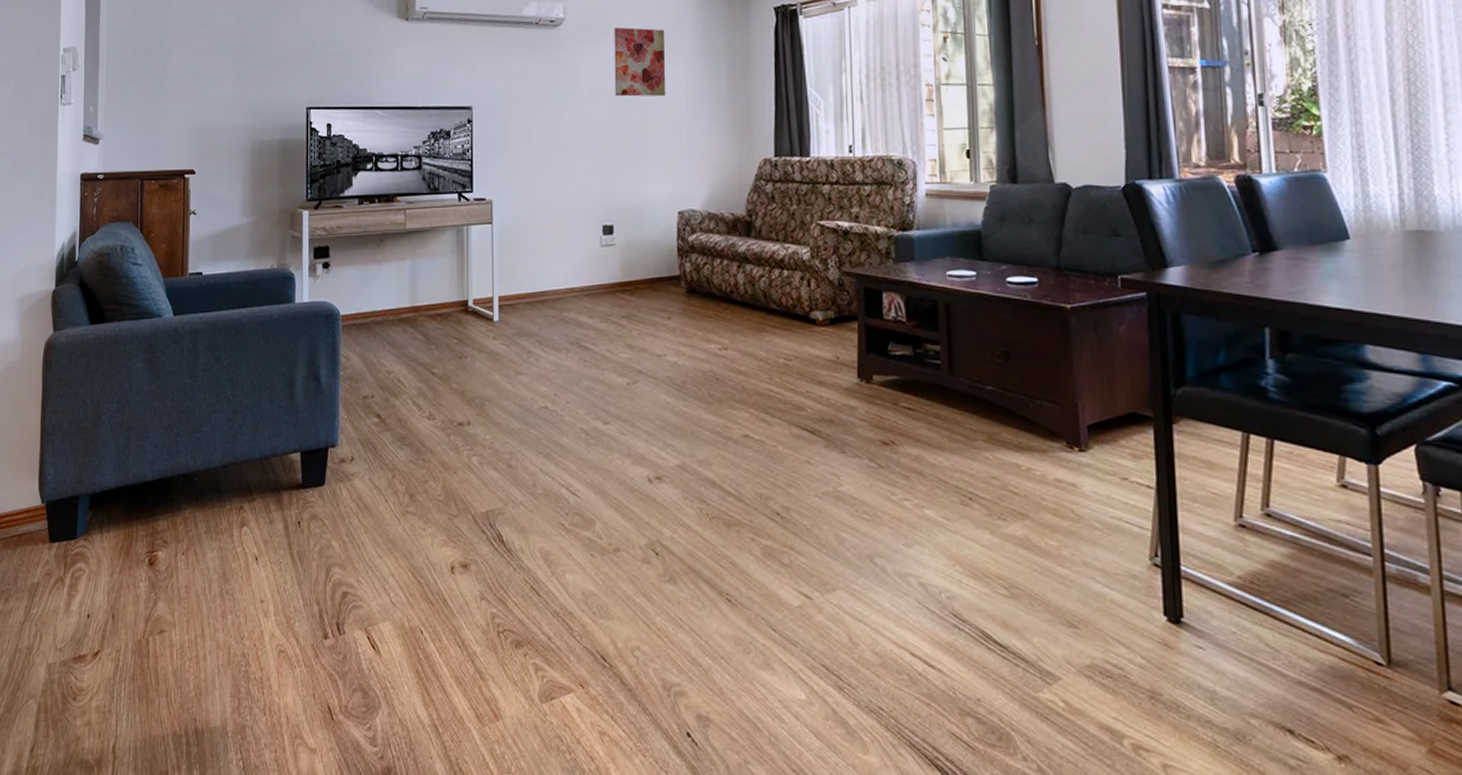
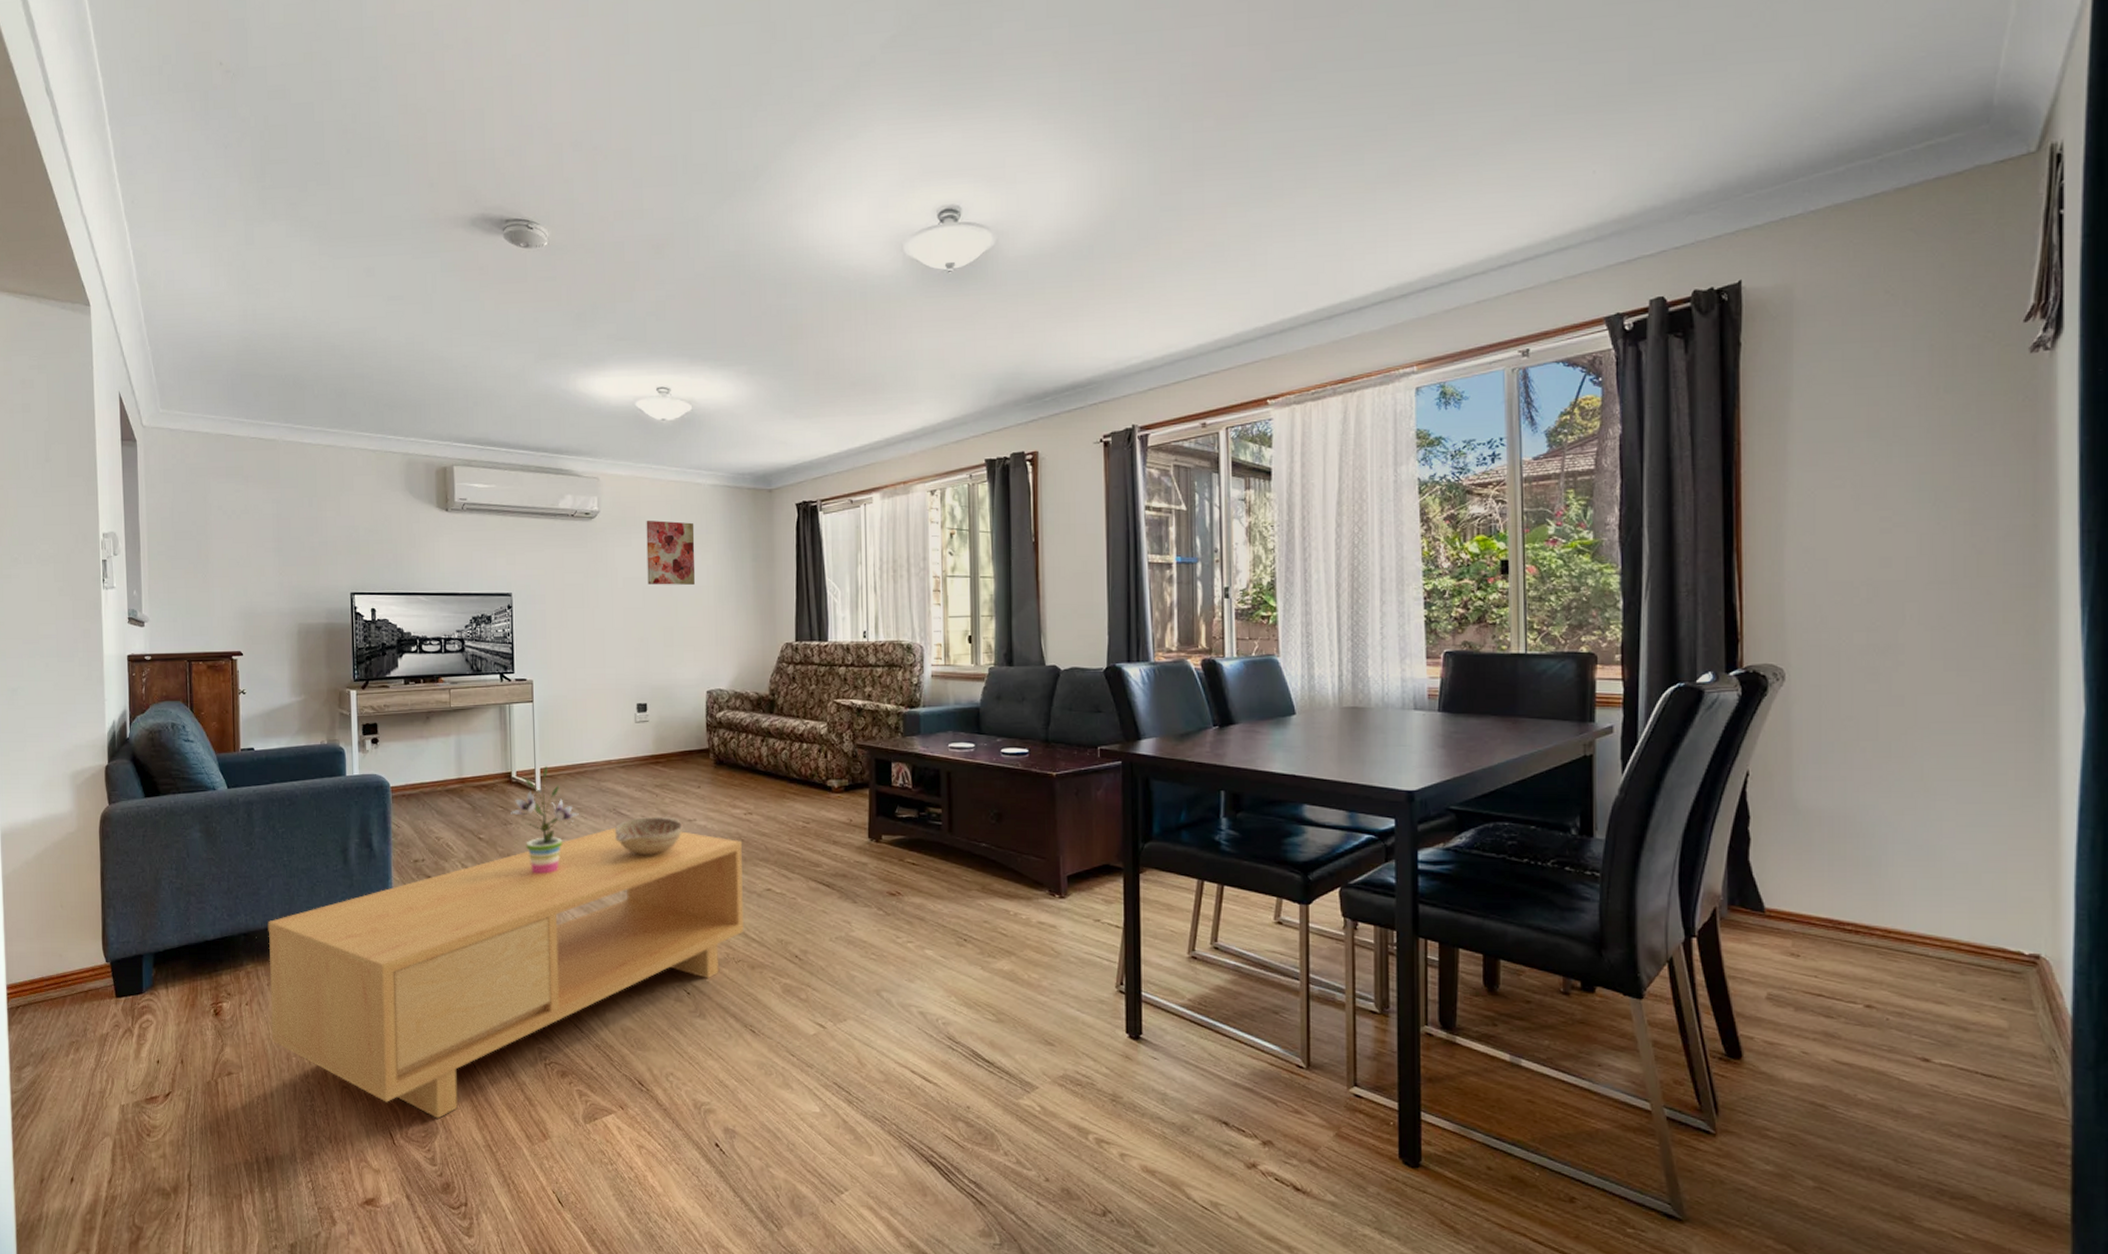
coffee table: none [208,362,720,692] -> present [267,827,745,1119]
potted plant: none [466,294,539,414] -> present [511,766,579,874]
decorative bowl: none [577,350,652,395] -> present [614,816,683,856]

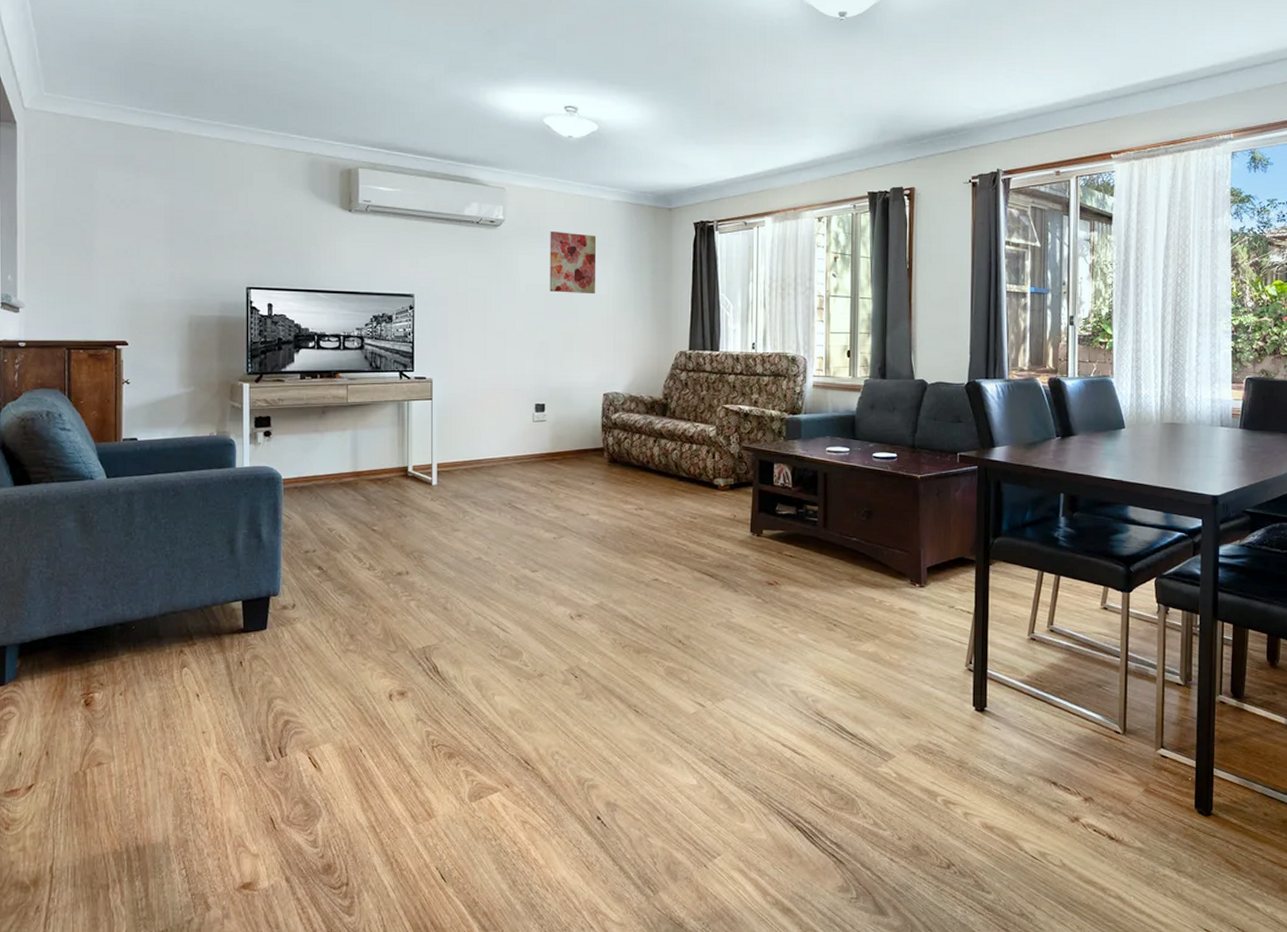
coffee table: present [267,827,745,1119] -> none [146,520,633,802]
potted plant: present [511,766,579,874] -> none [406,462,474,565]
decorative bowl: present [614,816,683,856] -> none [509,510,576,548]

